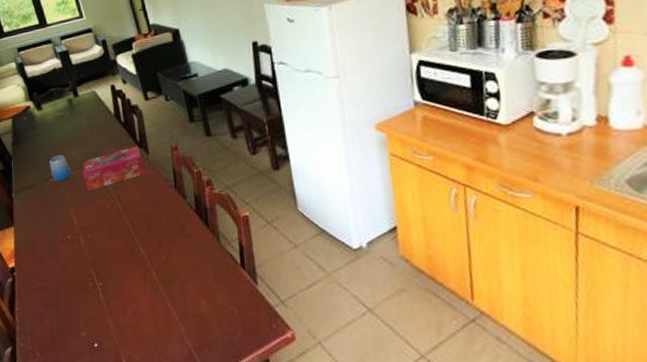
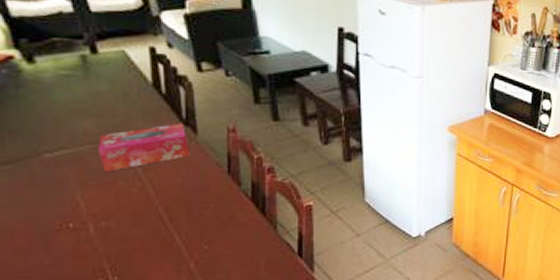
cup: present [50,154,71,182] -> none [45,124,80,158]

